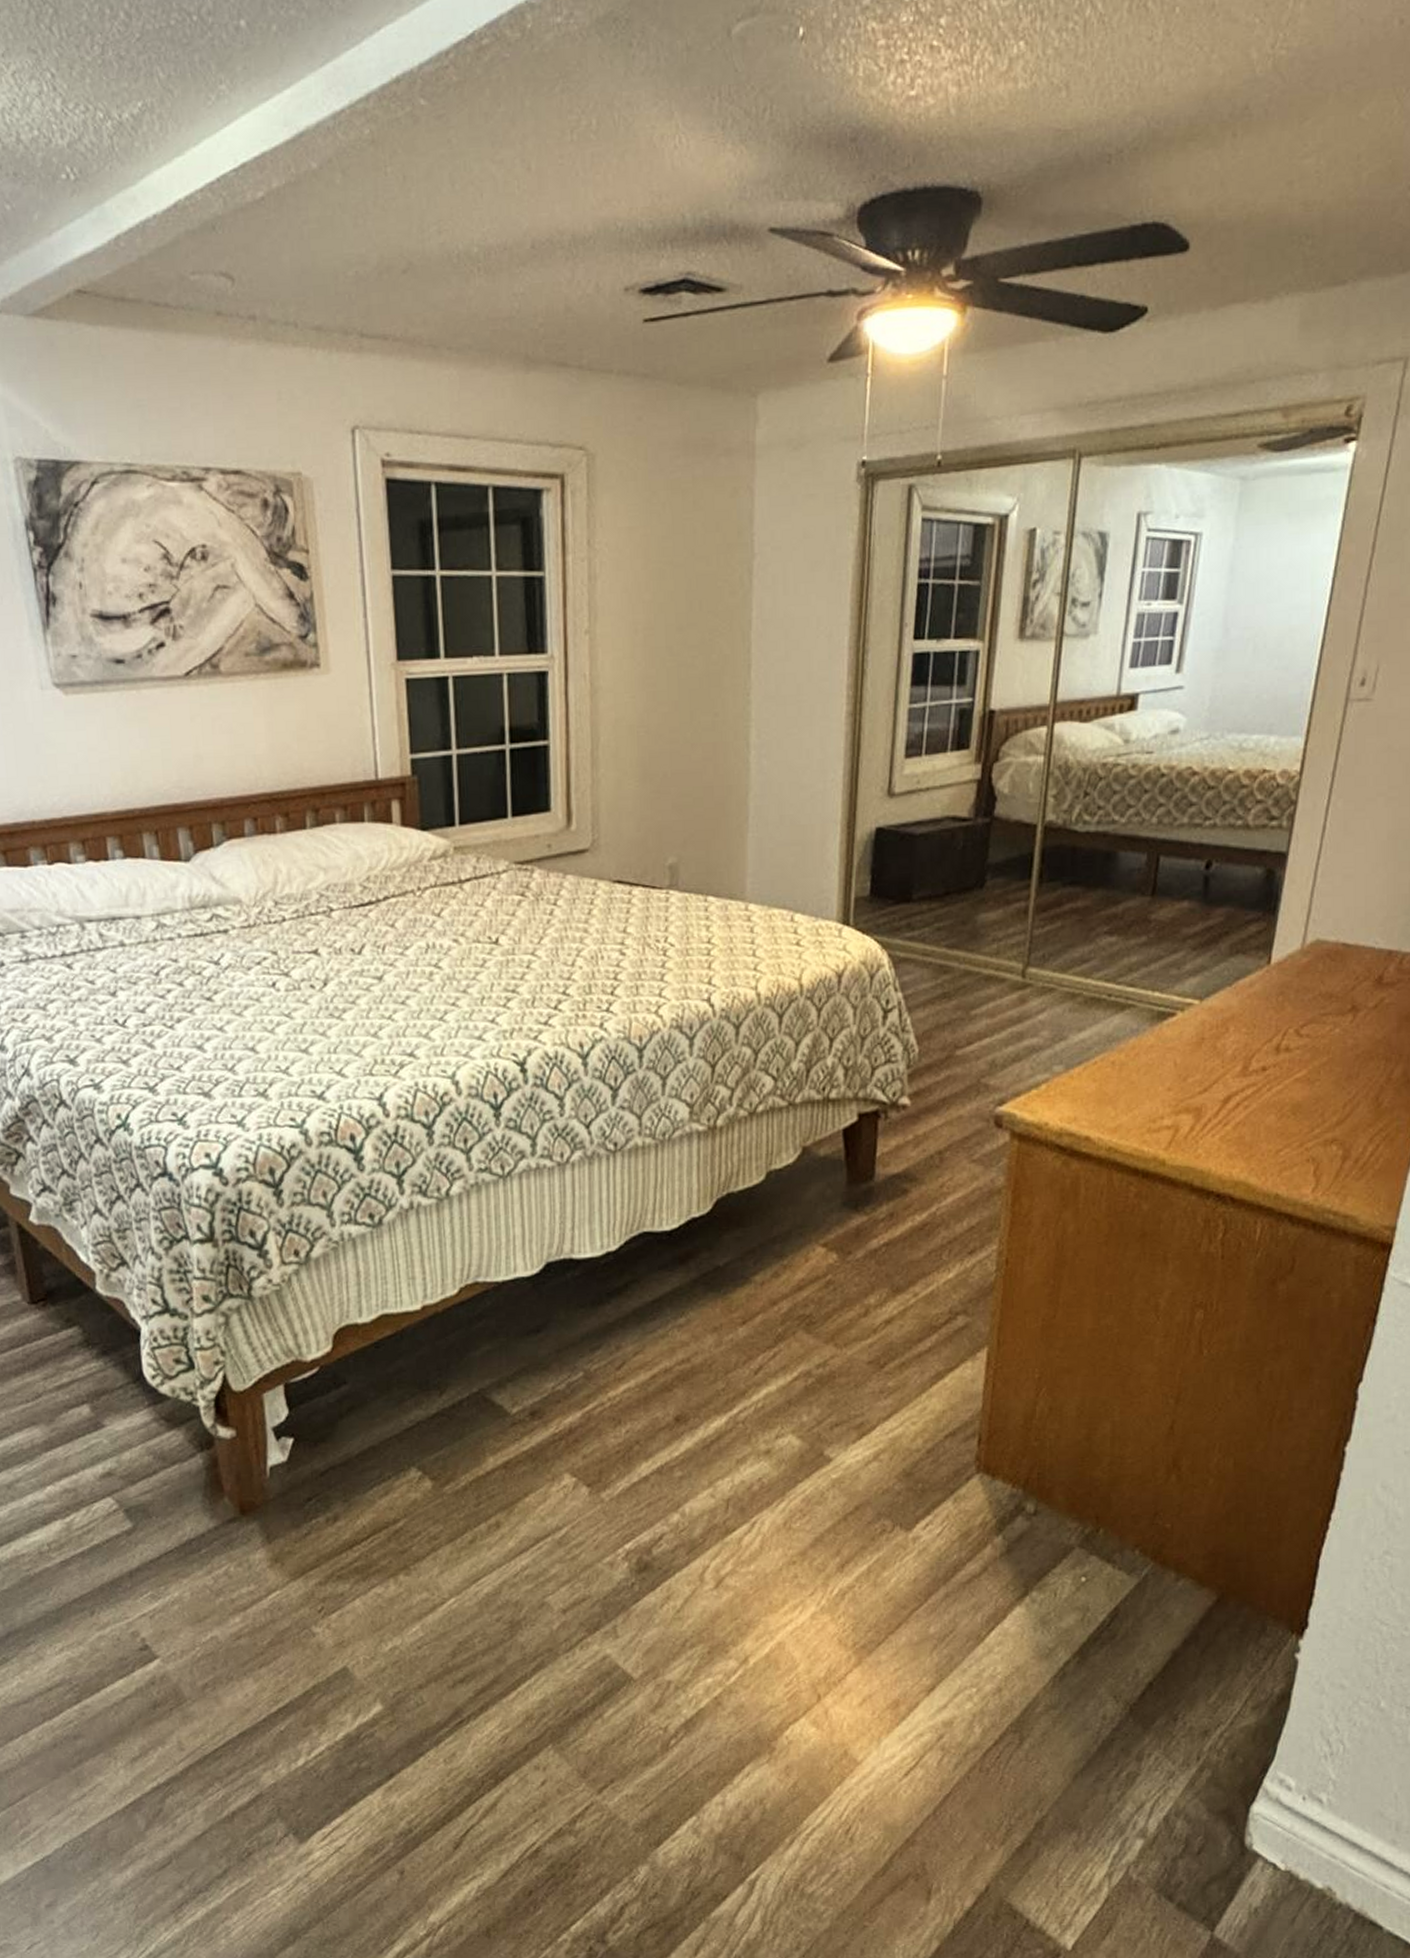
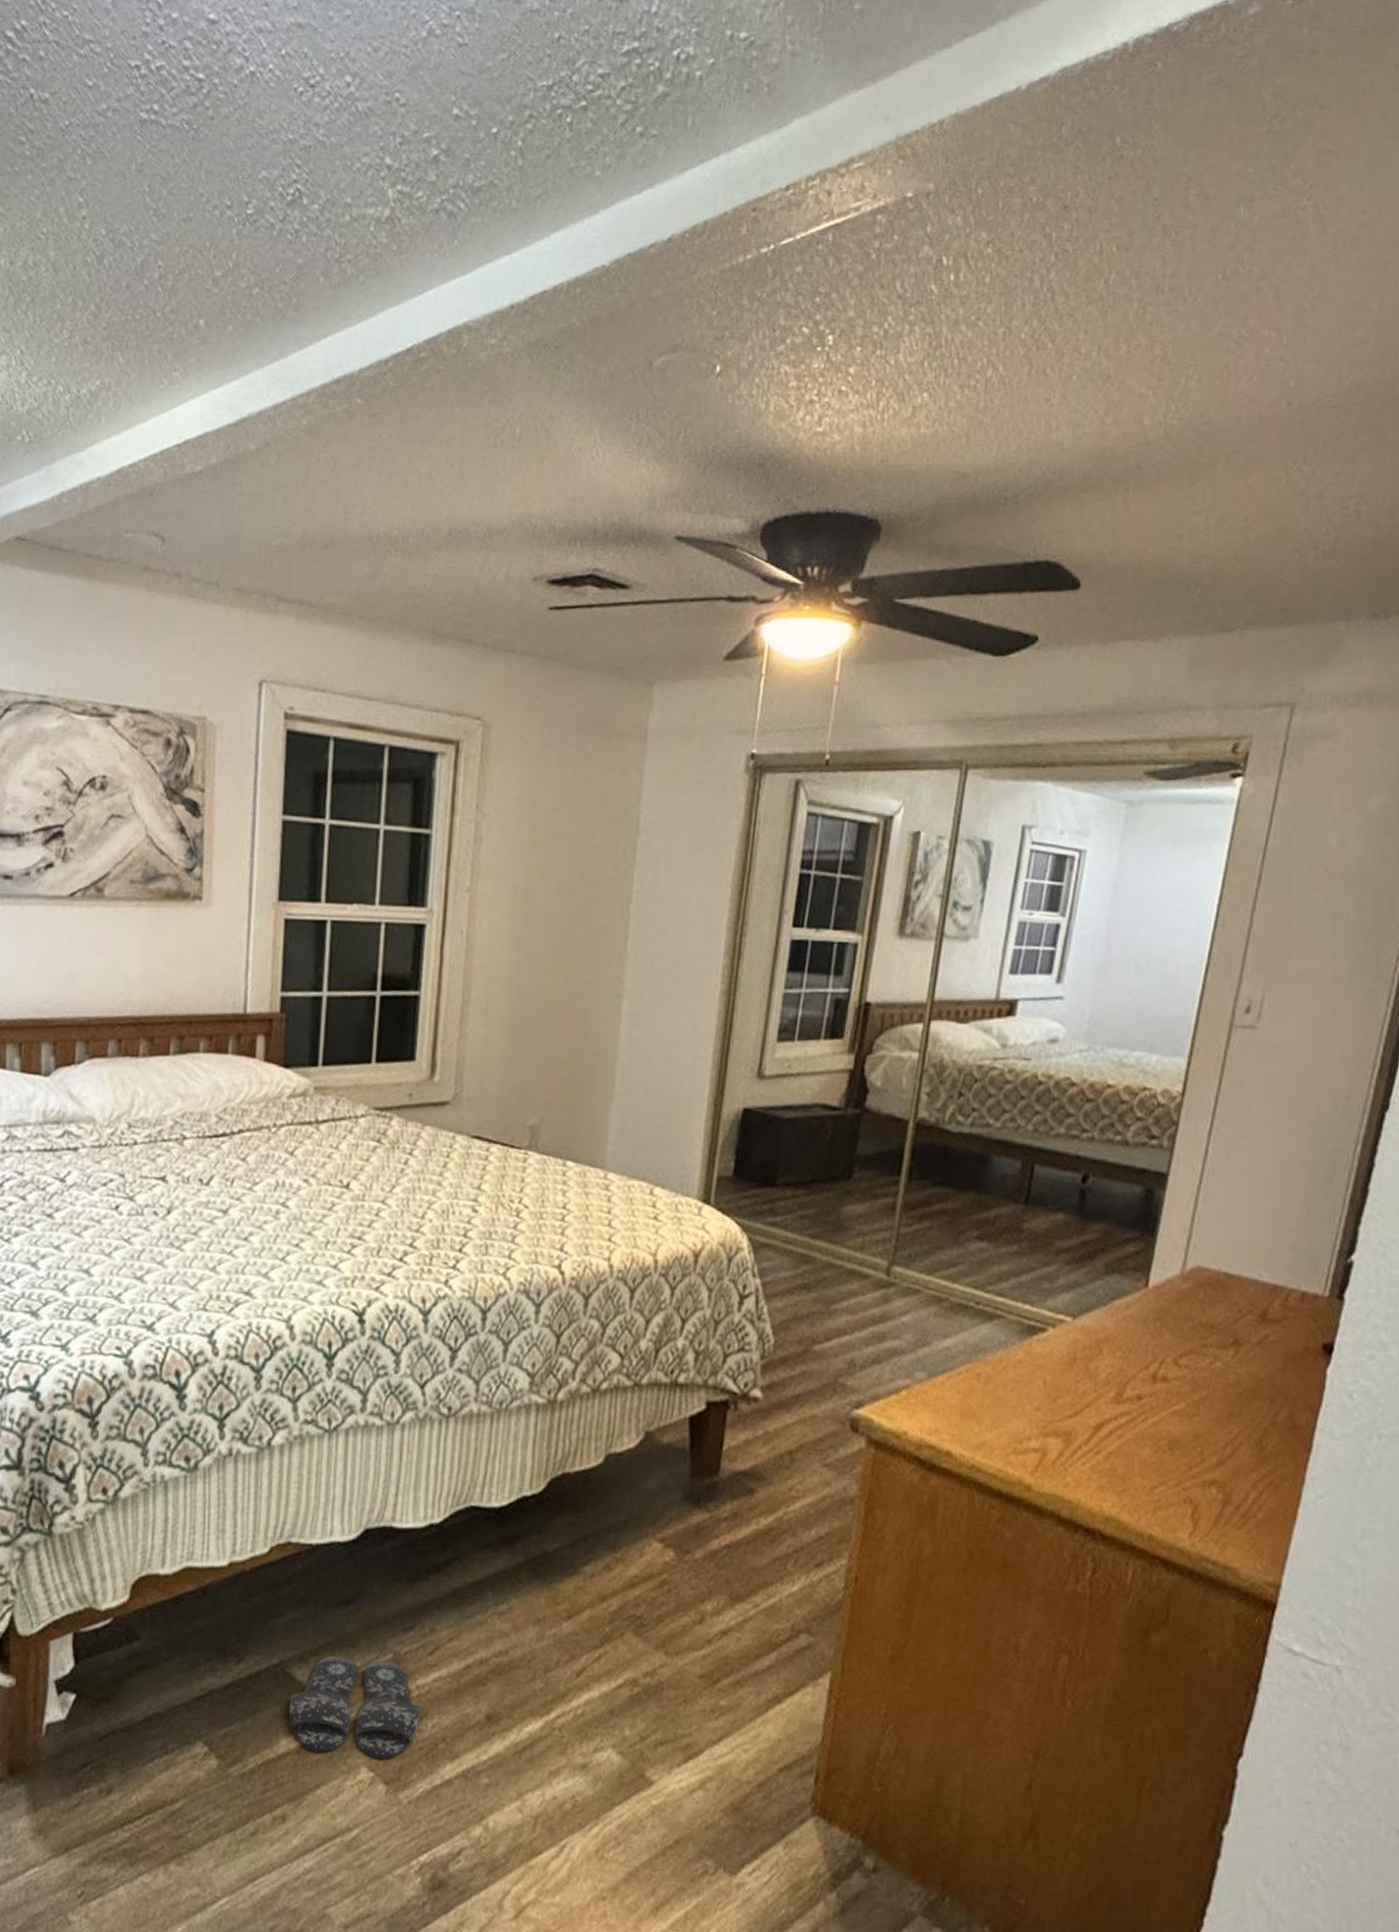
slippers: none [492,1379,614,1466] -> present [288,1656,421,1760]

